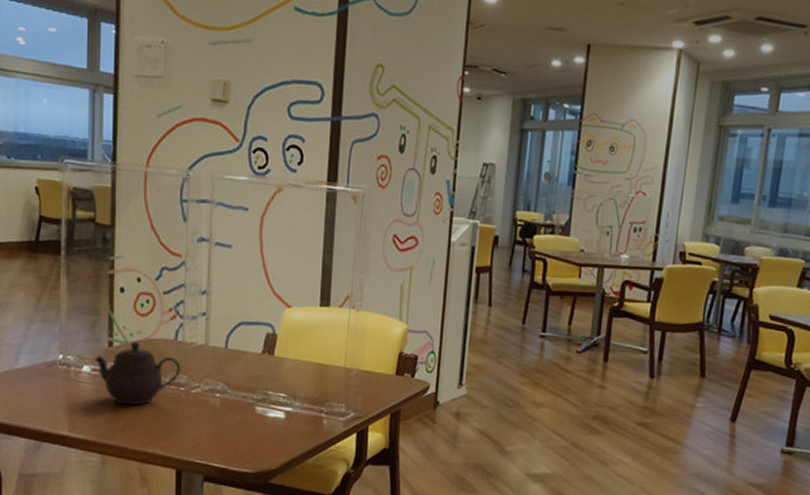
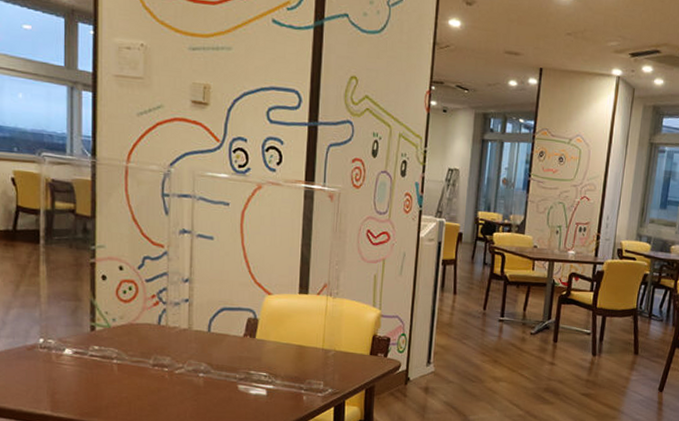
teapot: present [95,341,181,406] -> none [77,325,164,386]

